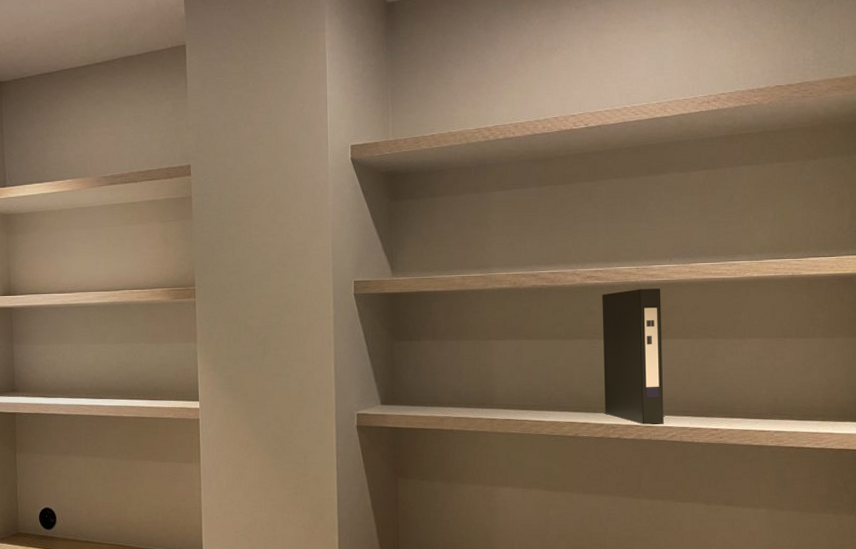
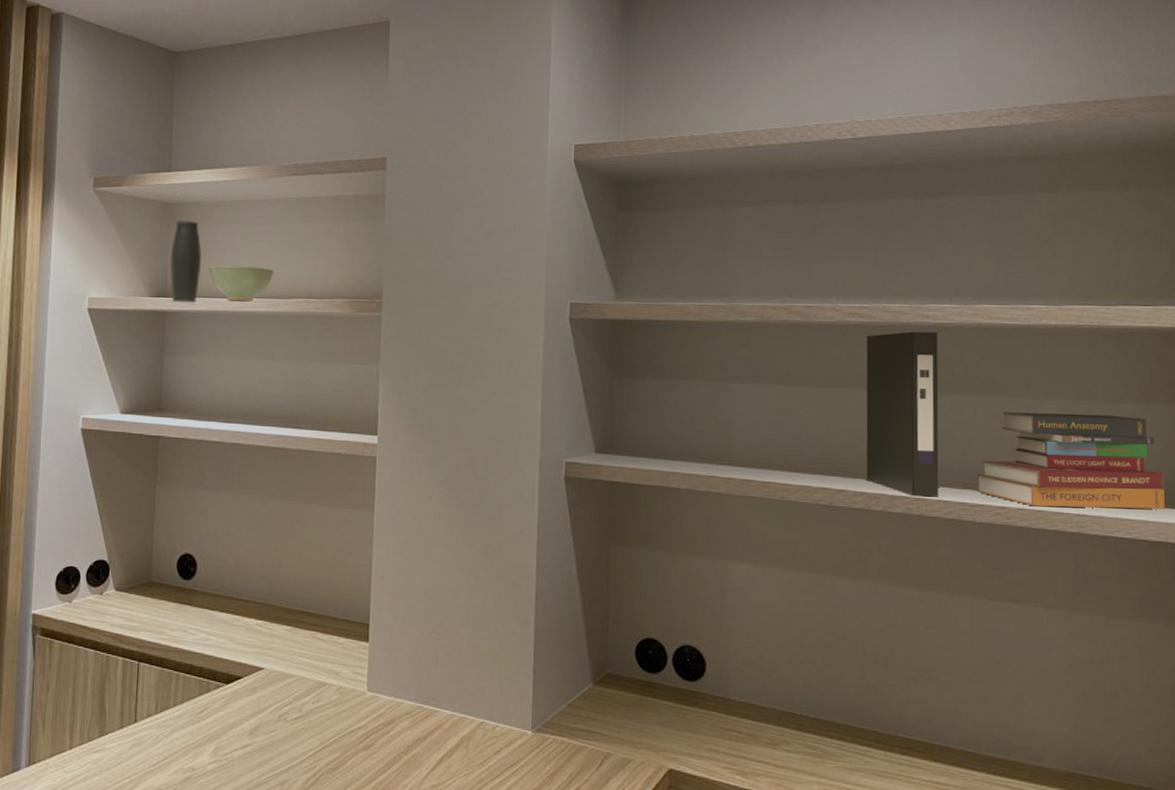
vase: none [11,229,39,300] -> present [170,221,201,304]
bowl: none [46,265,102,297] -> present [209,265,275,303]
books: none [694,348,847,427] -> present [976,412,1165,509]

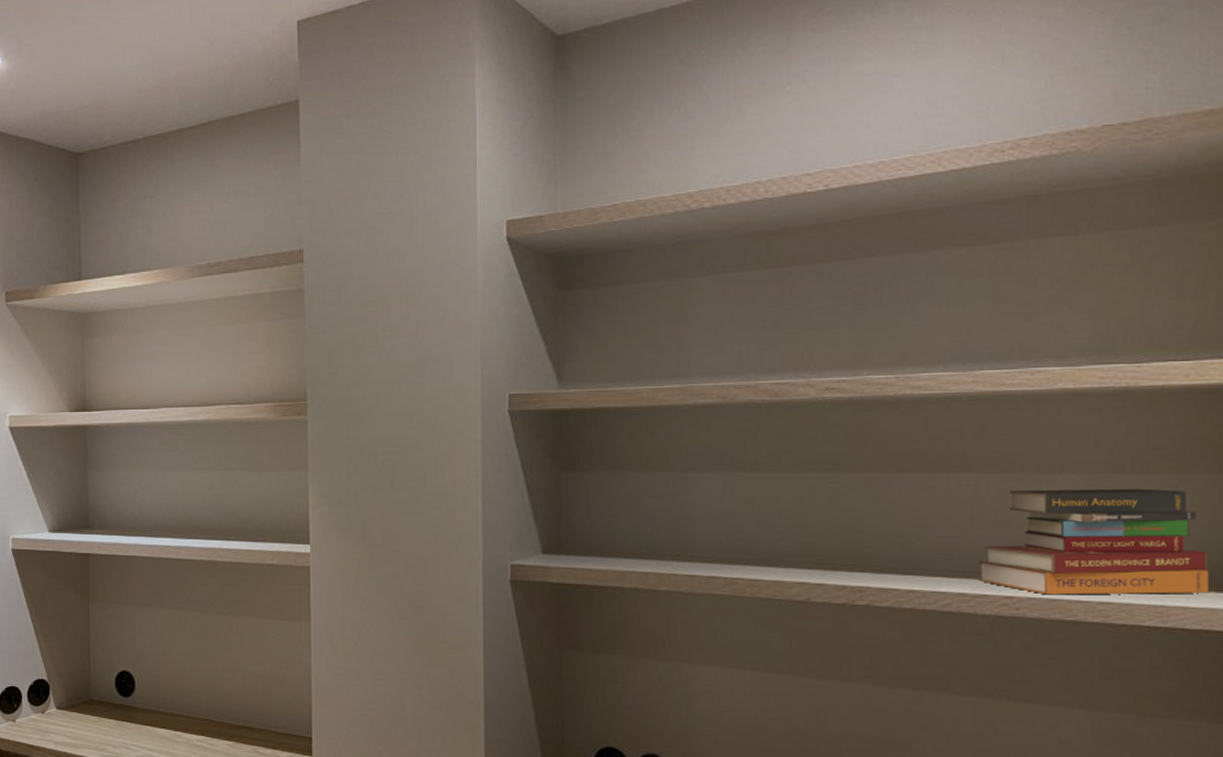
vase: present [170,221,201,304] -> none [87,330,118,417]
bowl: present [209,265,275,303] -> none [127,374,194,413]
binder: present [866,331,939,497] -> none [846,404,934,588]

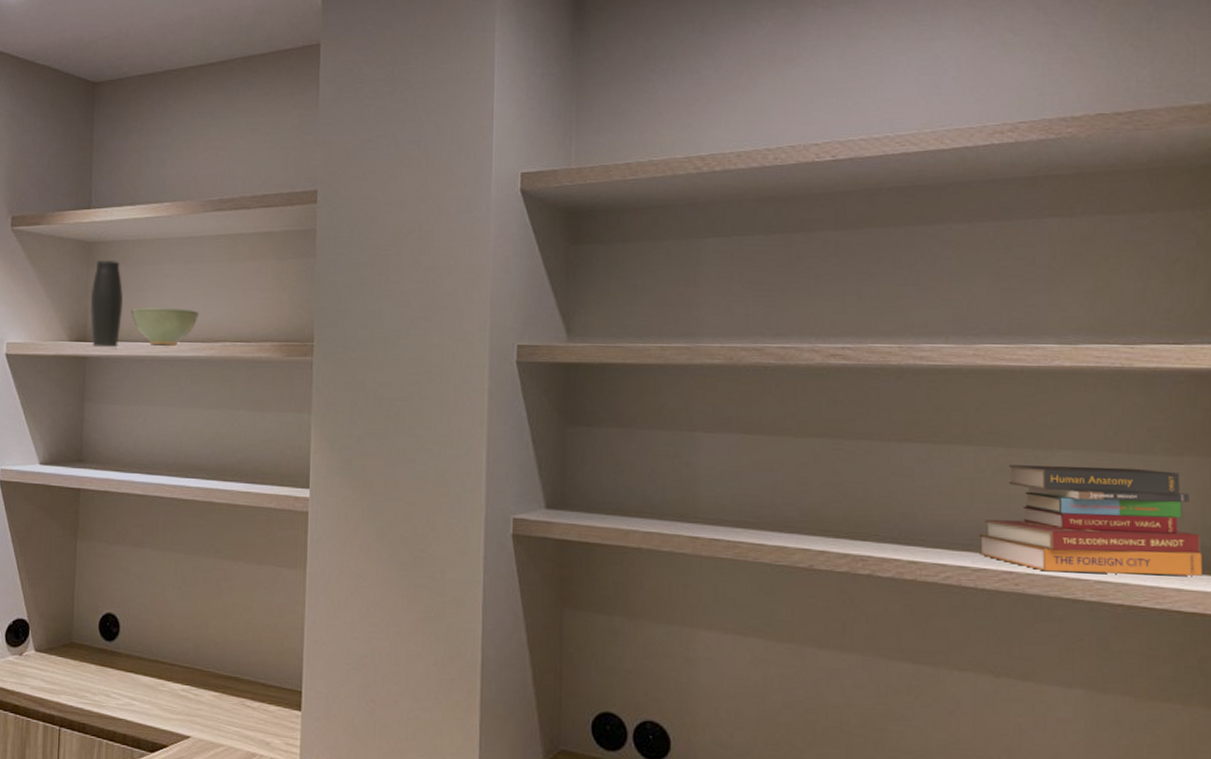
vase: none [87,330,118,417] -> present [90,260,123,348]
bowl: none [127,374,194,413] -> present [131,307,200,347]

